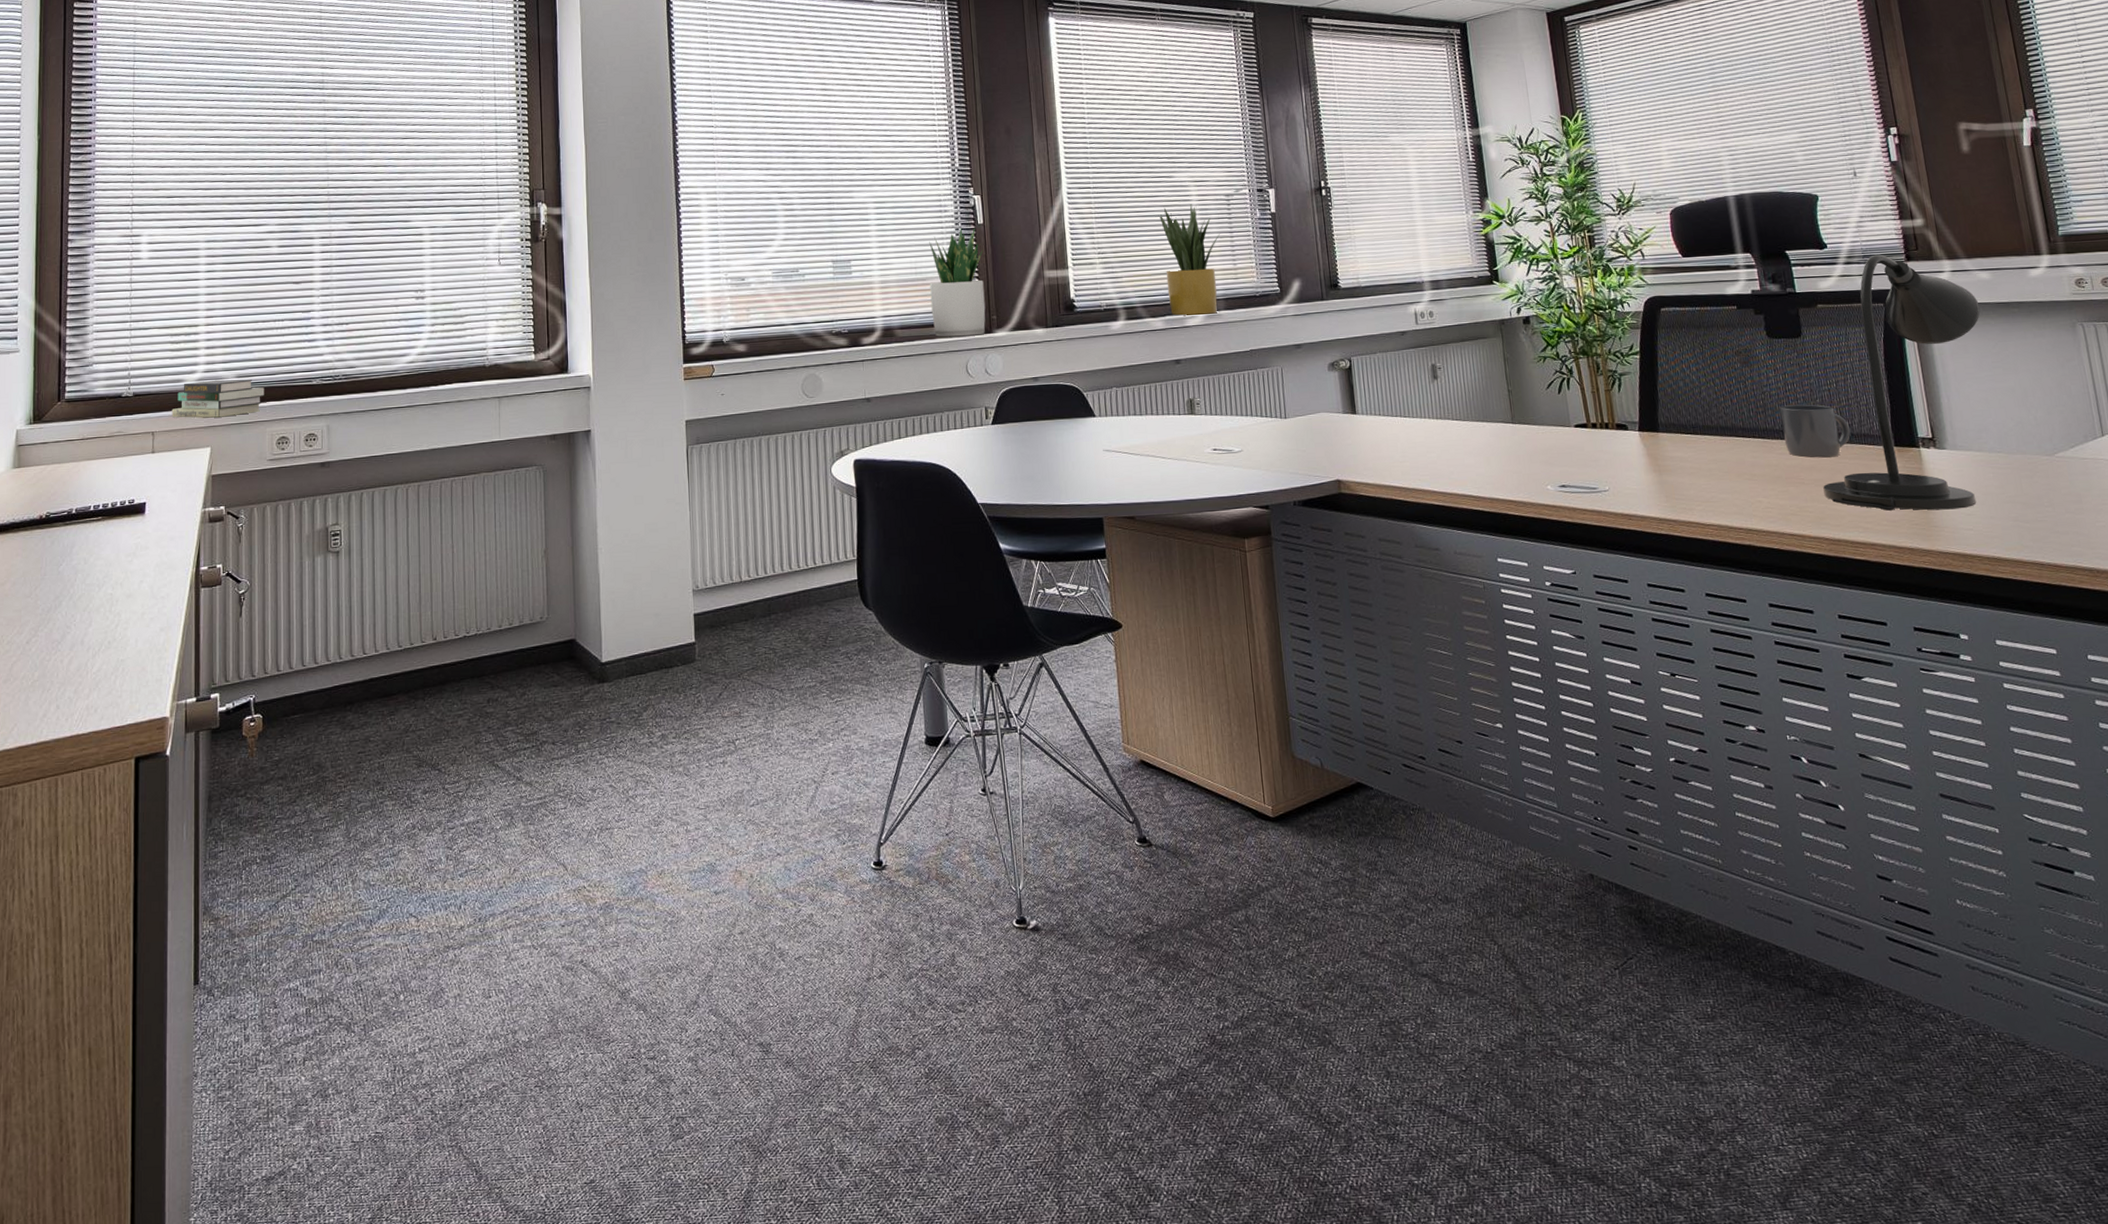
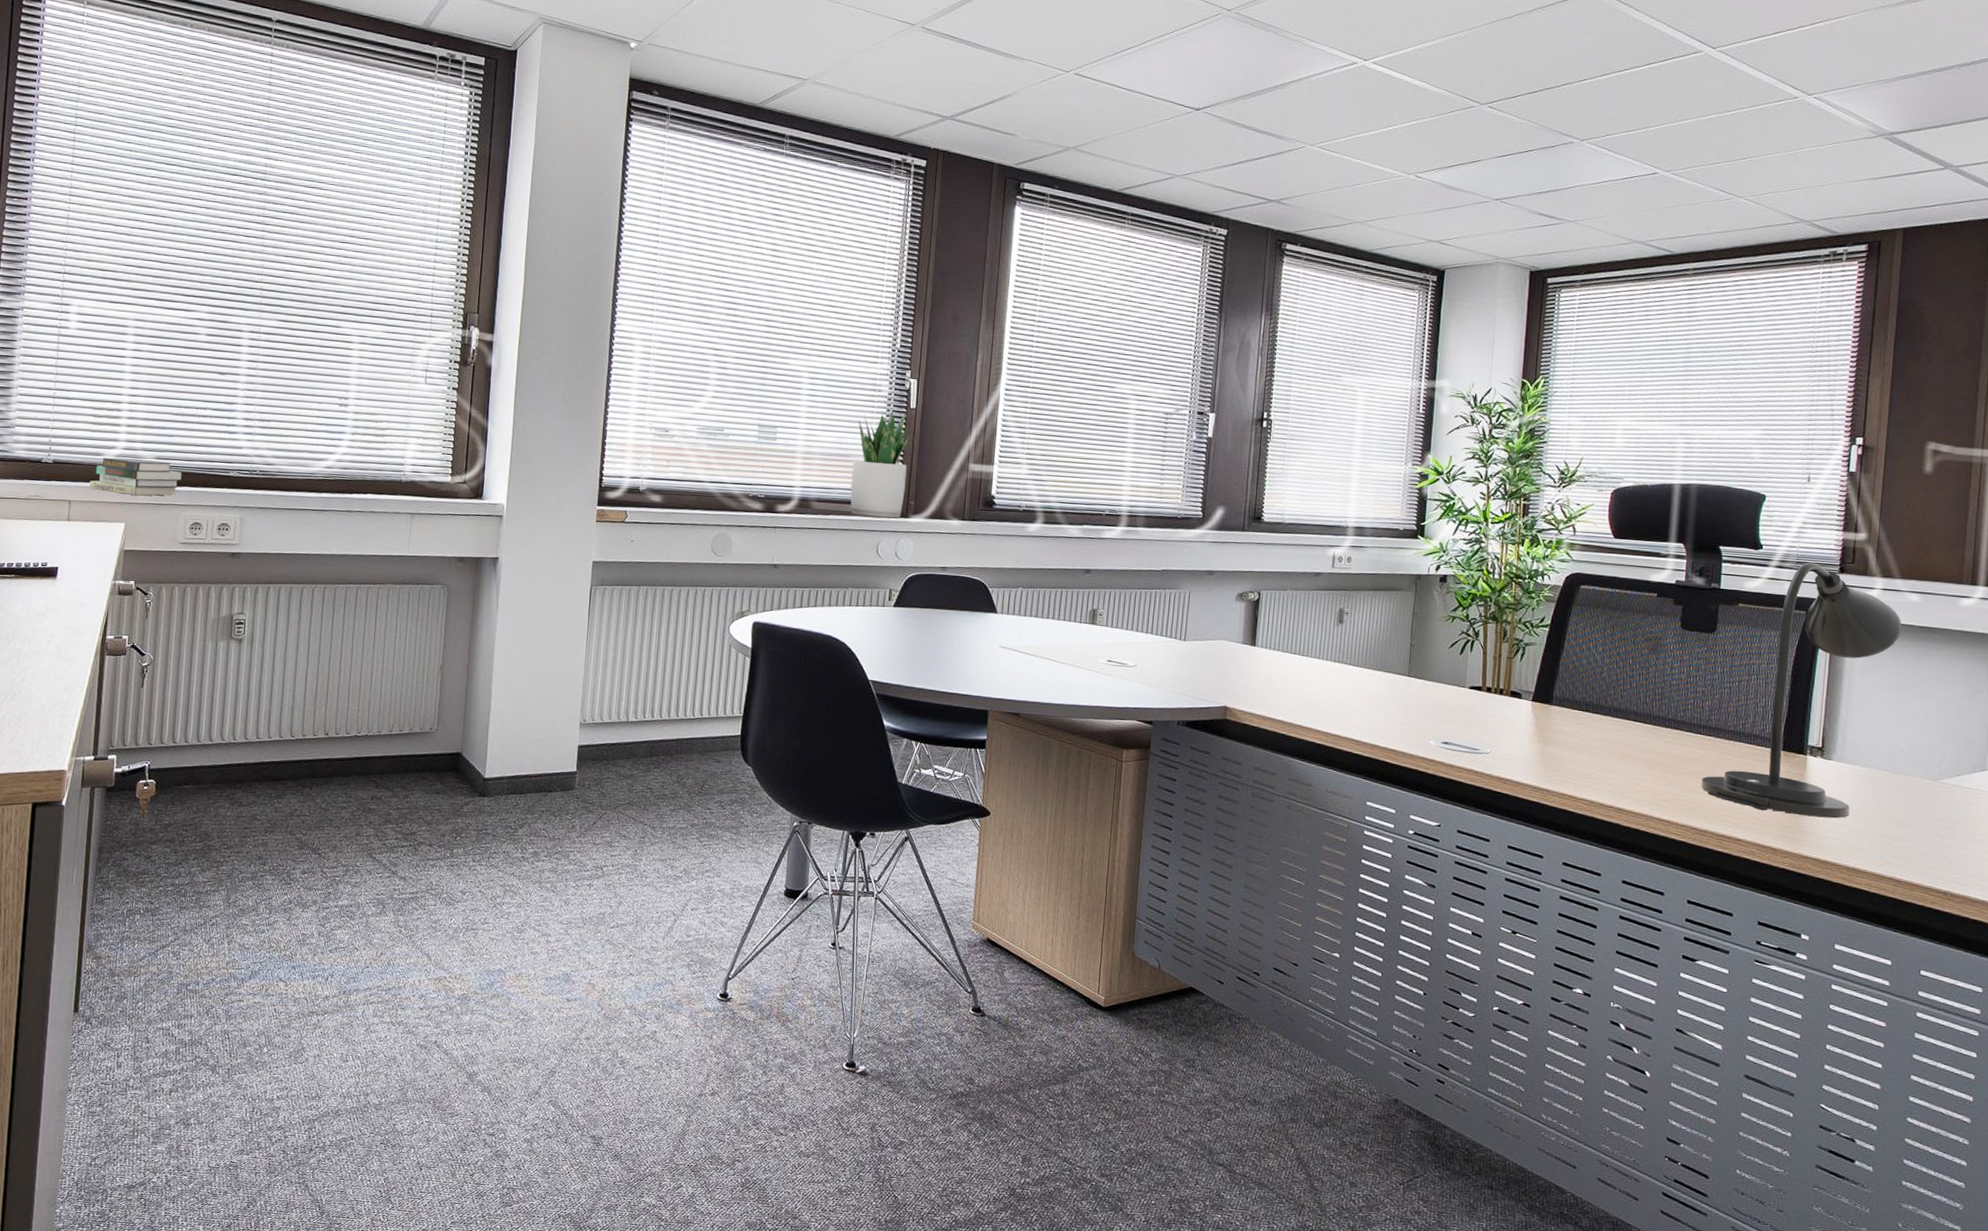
planter: present [1158,204,1220,316] -> none [1089,417,1152,529]
mug: present [1779,404,1851,458] -> none [1674,696,1743,753]

